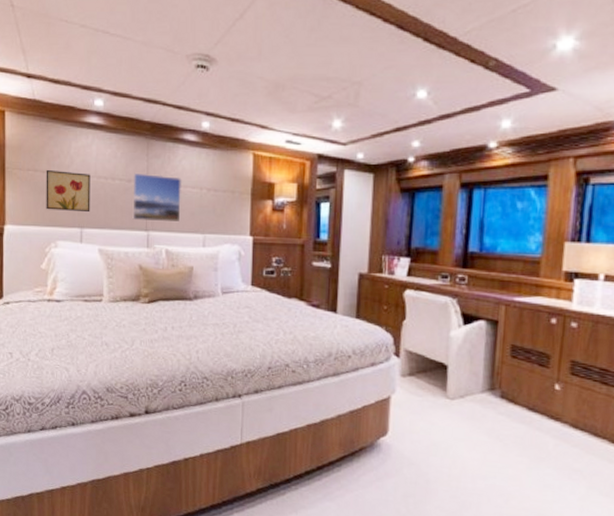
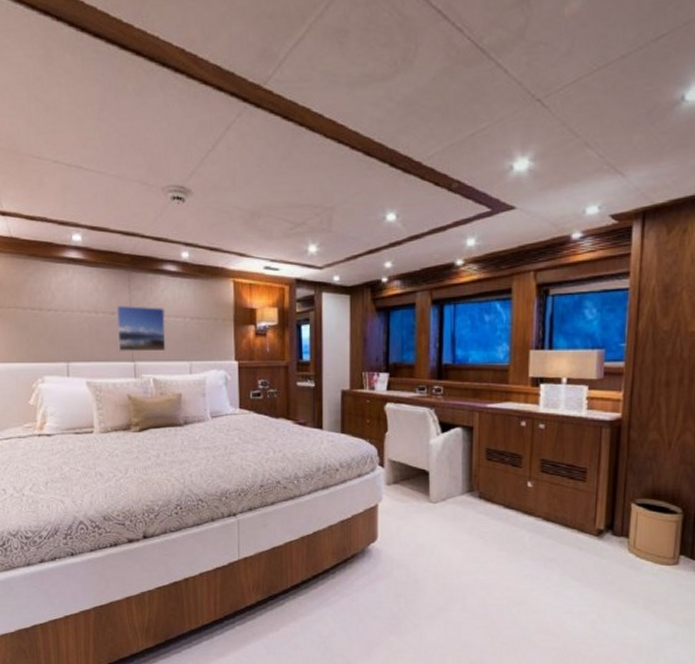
wall art: present [46,170,90,213] -> none [27,307,75,347]

